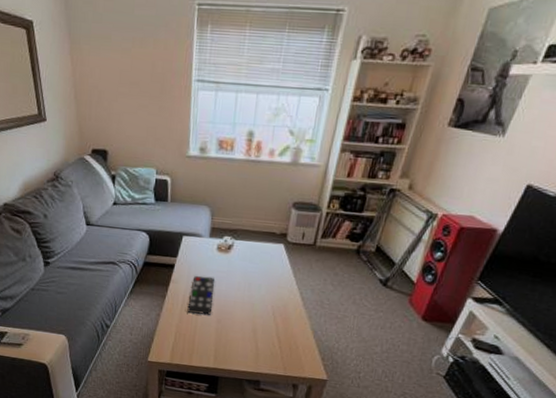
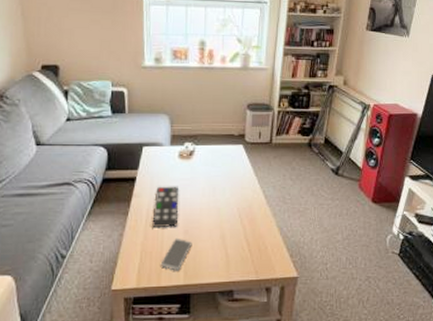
smartphone: none [192,325,224,355] -> present [160,237,192,271]

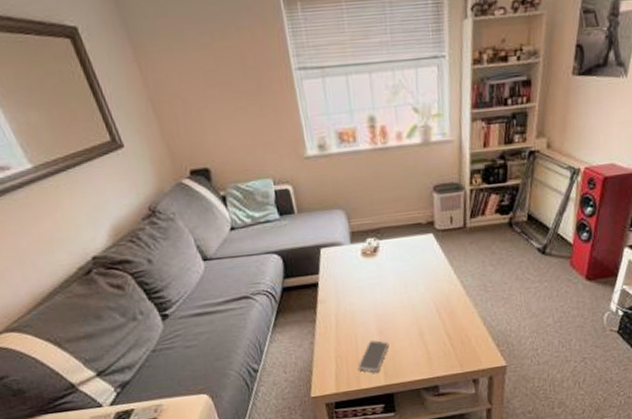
remote control: present [152,186,178,228] -> none [341,286,370,332]

